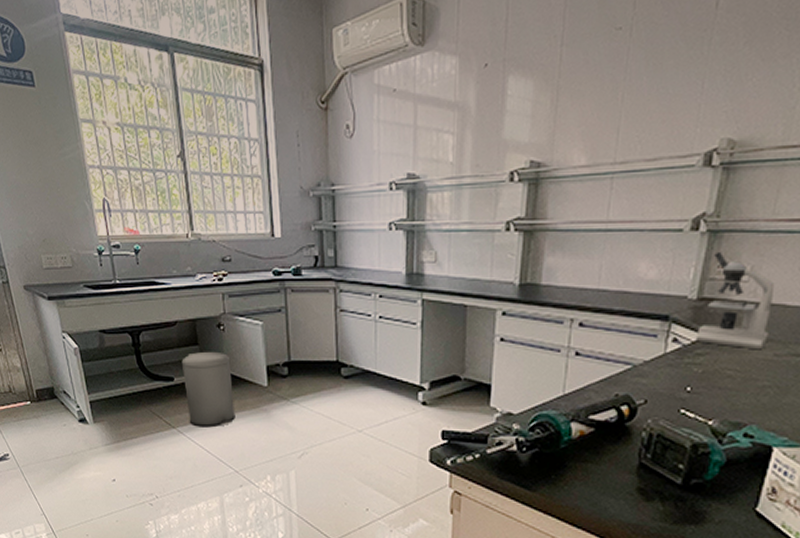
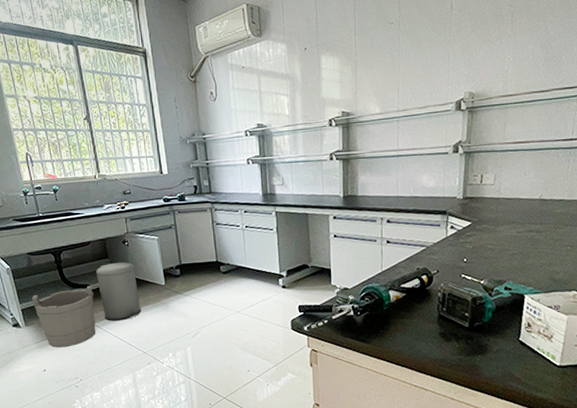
bucket: none [102,378,178,455] -> present [31,285,96,348]
microscope: present [695,251,775,350] -> none [465,165,512,230]

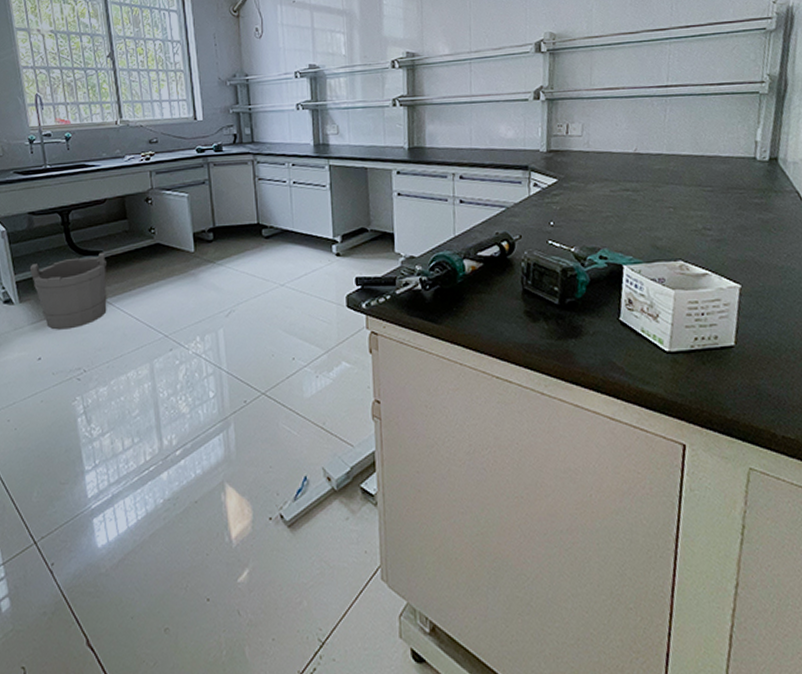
pedal bin: present [96,262,141,321] -> none [111,223,164,297]

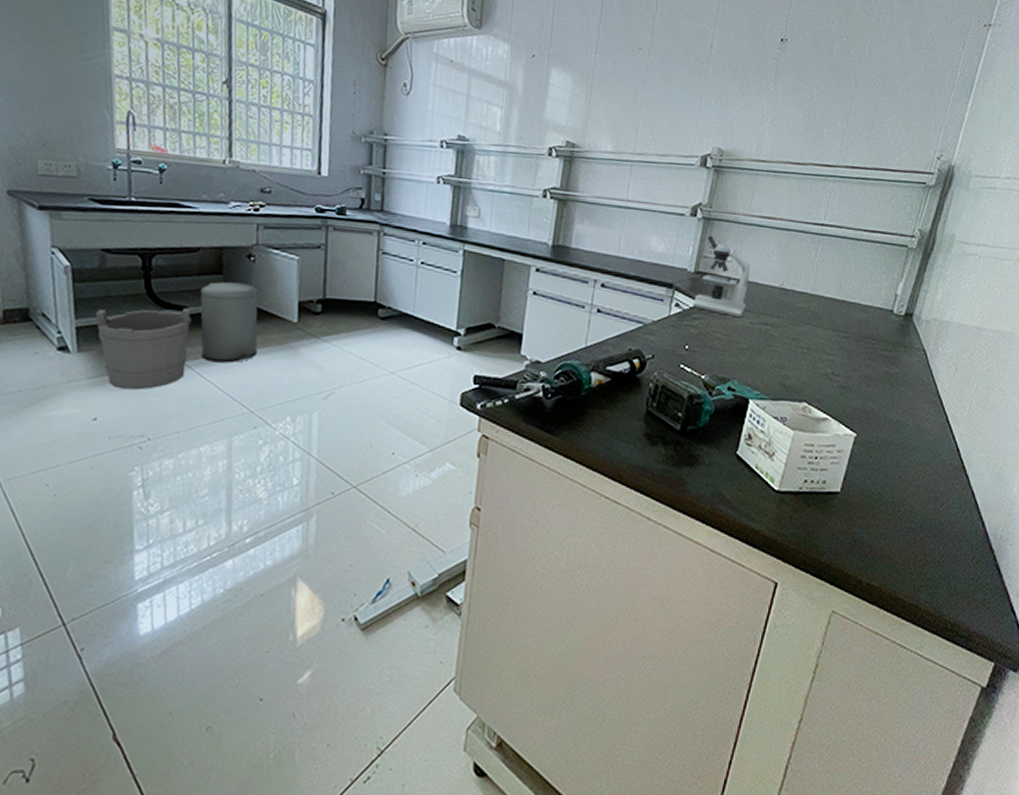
pedal bin: none [111,223,164,297] -> present [200,281,258,363]
microscope: none [550,114,604,189] -> present [692,235,751,318]

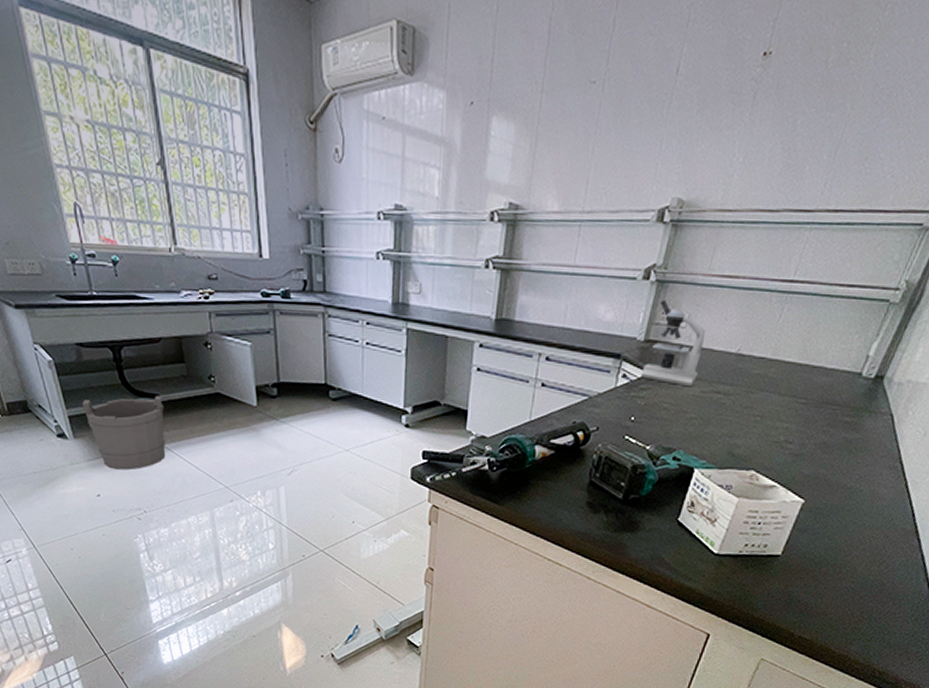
pedal bin: present [200,281,258,363] -> none [167,369,225,445]

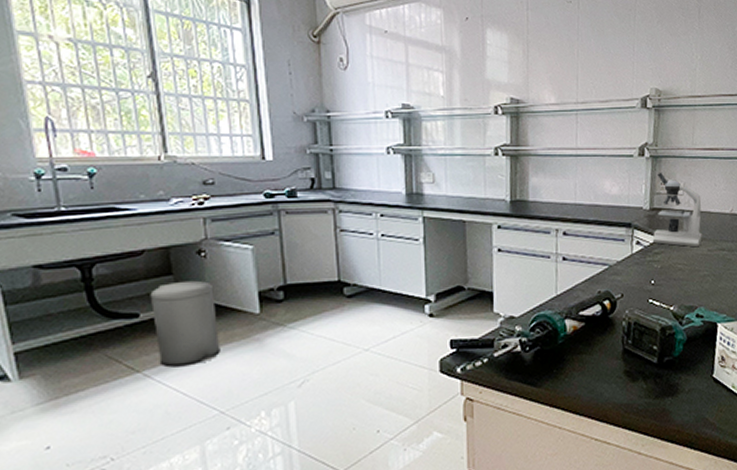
bucket: present [81,395,166,470] -> none [34,314,145,411]
pedal bin: none [167,369,225,445] -> present [150,280,220,368]

